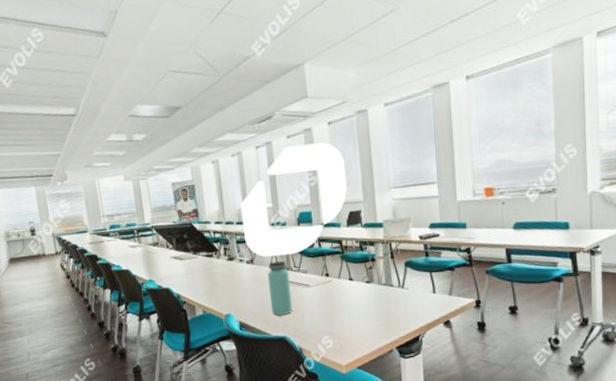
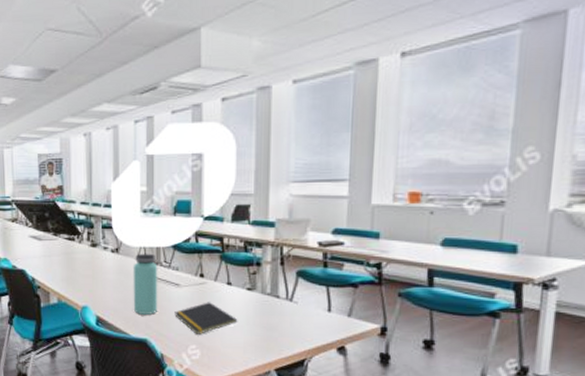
notepad: none [307,297,362,327] -> present [174,302,238,334]

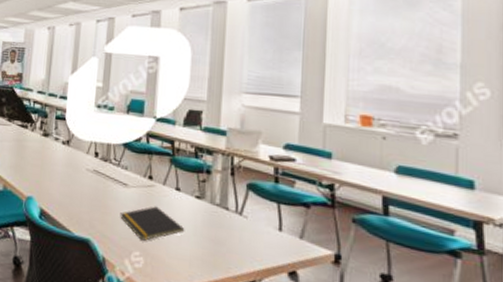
bottle: present [133,253,158,315] -> none [78,148,107,214]

